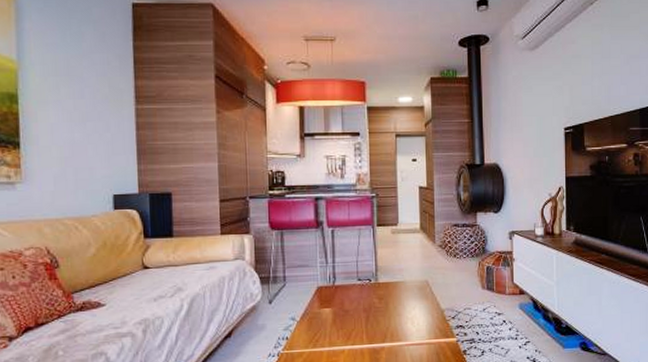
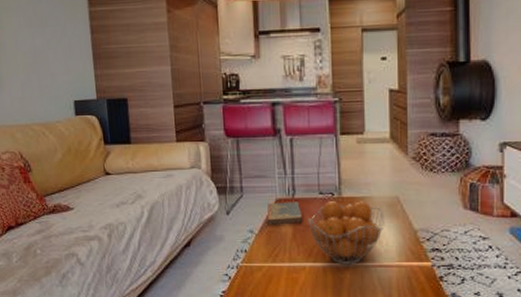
hardcover book: none [308,288,342,312] -> present [266,202,302,225]
fruit basket: none [347,285,416,346] -> present [308,201,385,265]

